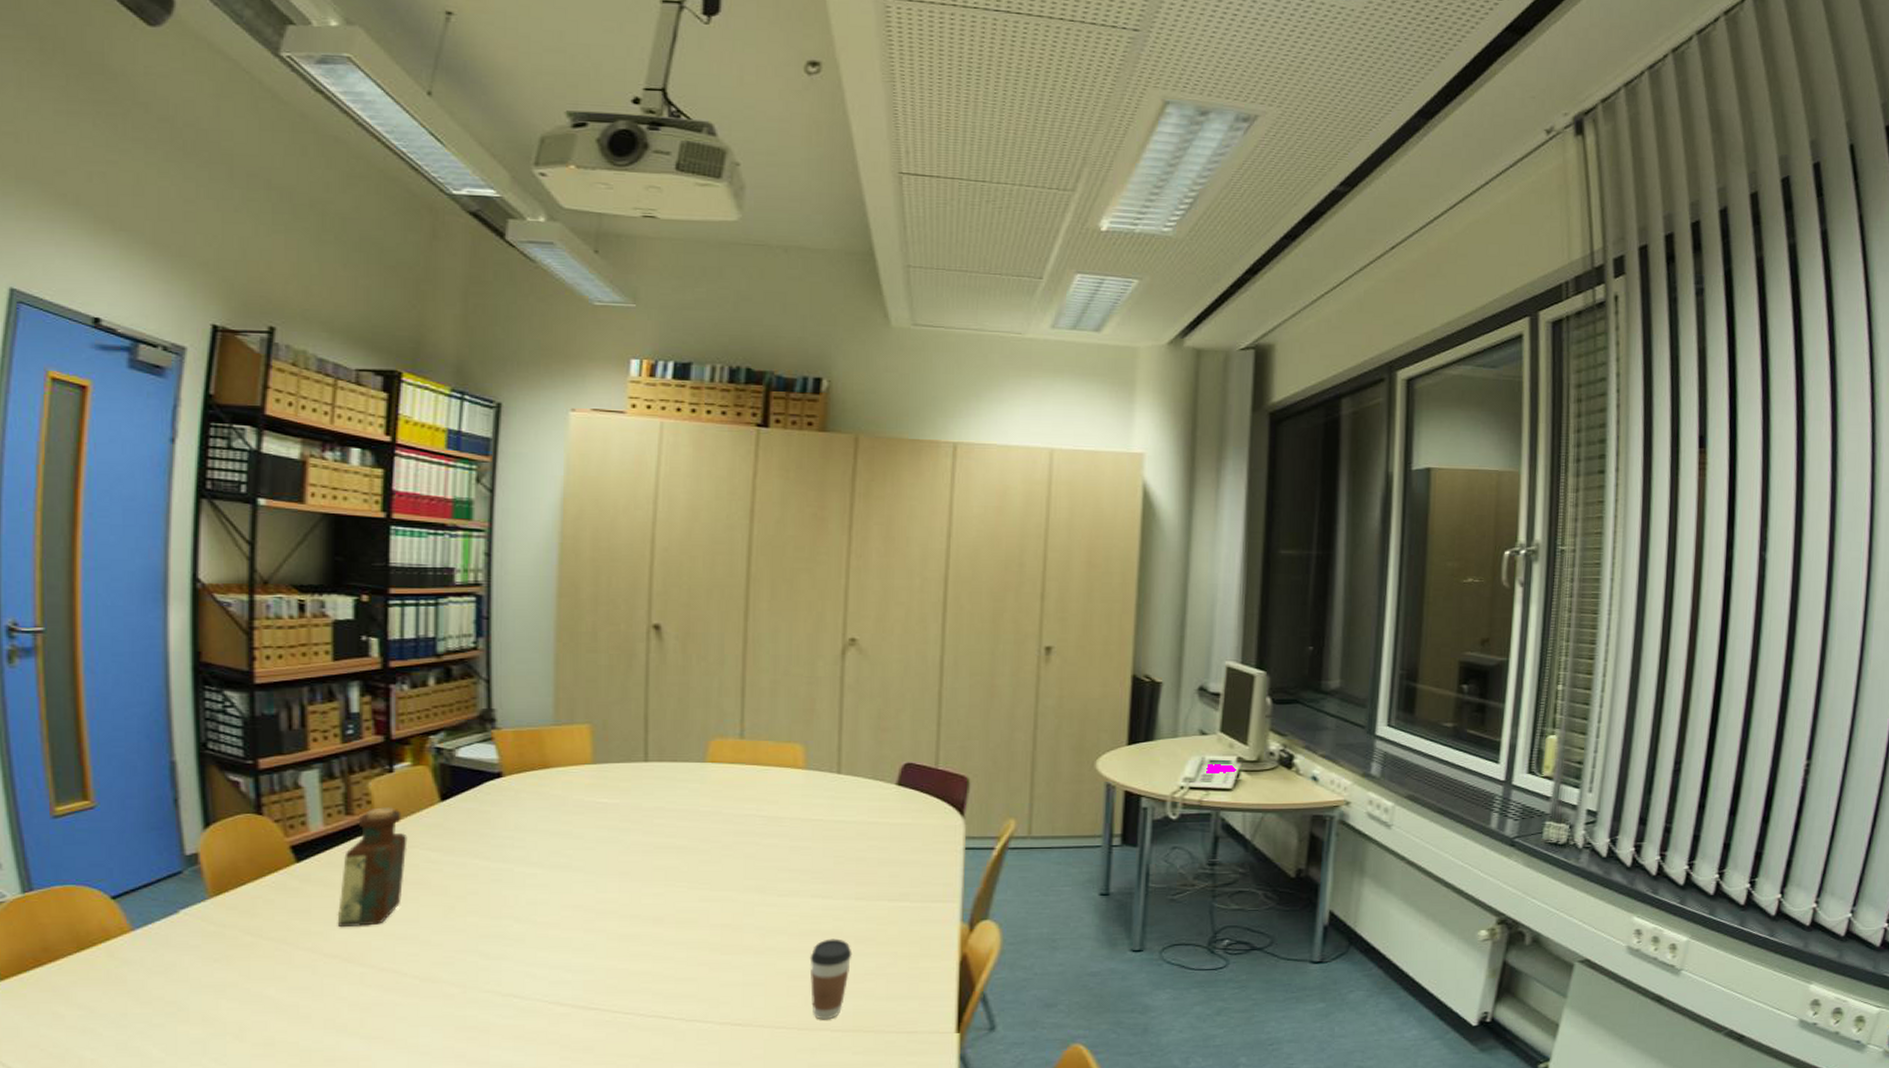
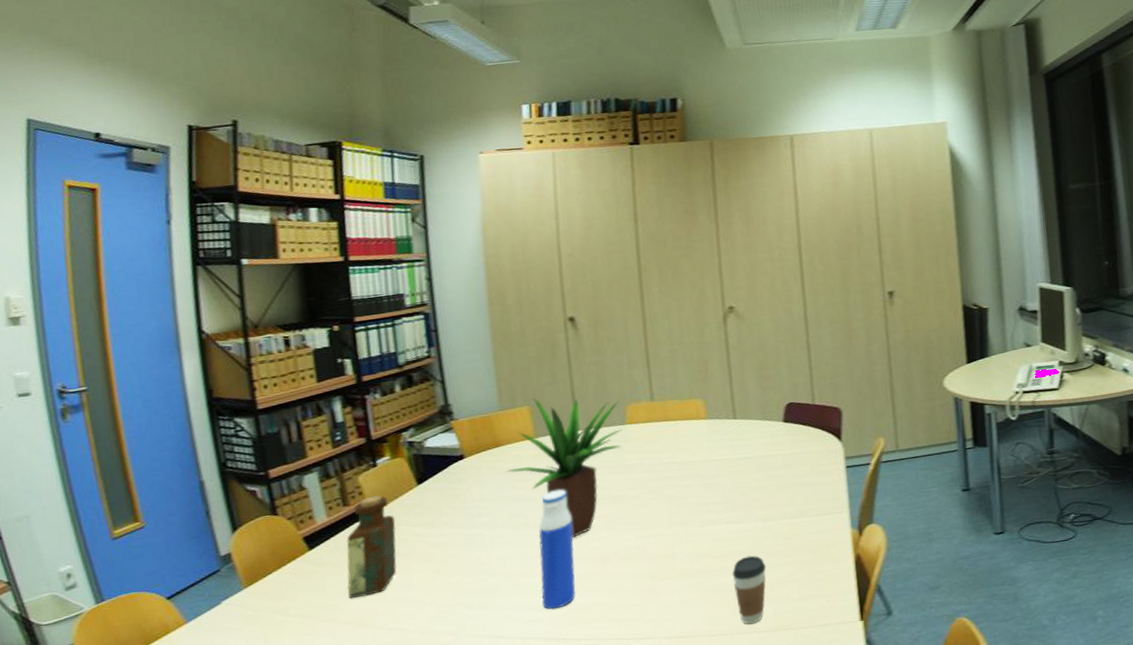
potted plant: none [552,715,702,890] -> present [507,398,622,538]
water bottle: none [574,830,624,972] -> present [539,489,576,610]

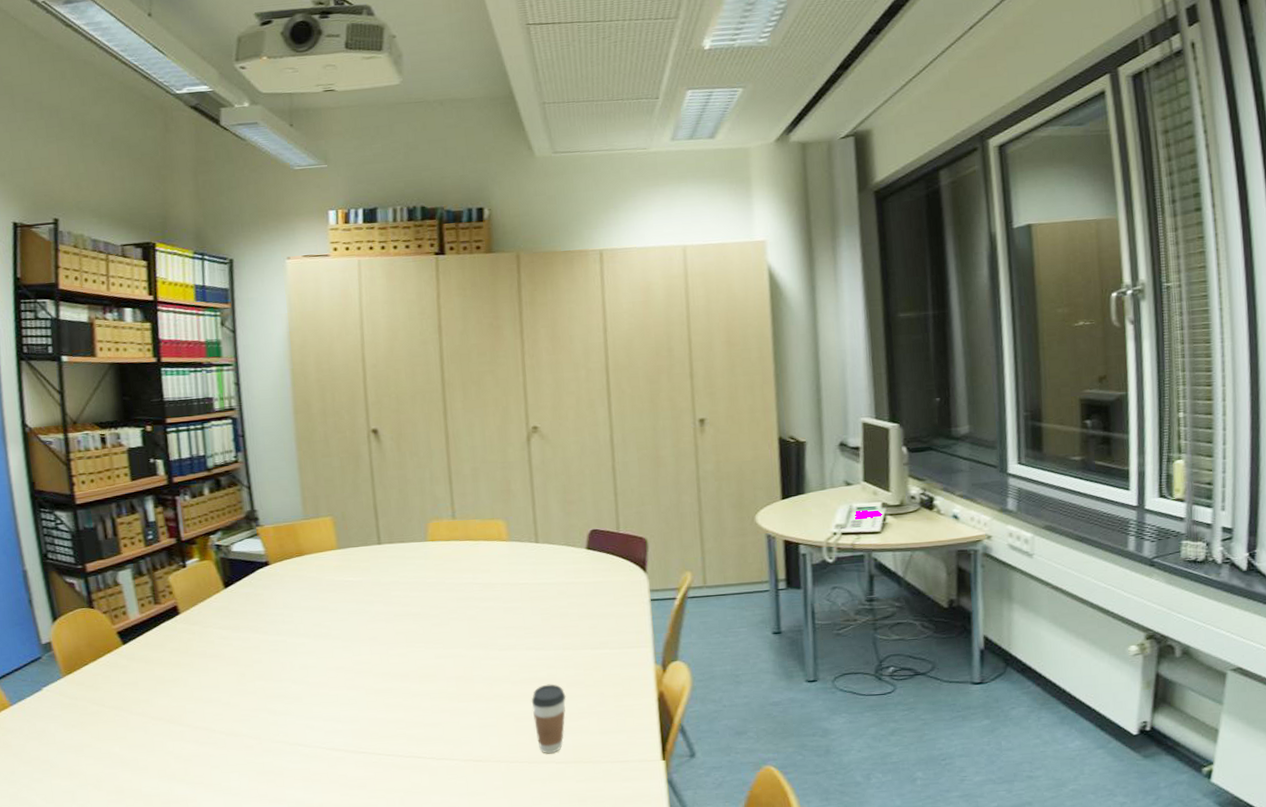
bottle: present [347,494,397,599] -> none [157,595,204,696]
potted plant: present [507,398,622,538] -> none [310,509,423,653]
water bottle: present [539,489,576,610] -> none [340,602,376,722]

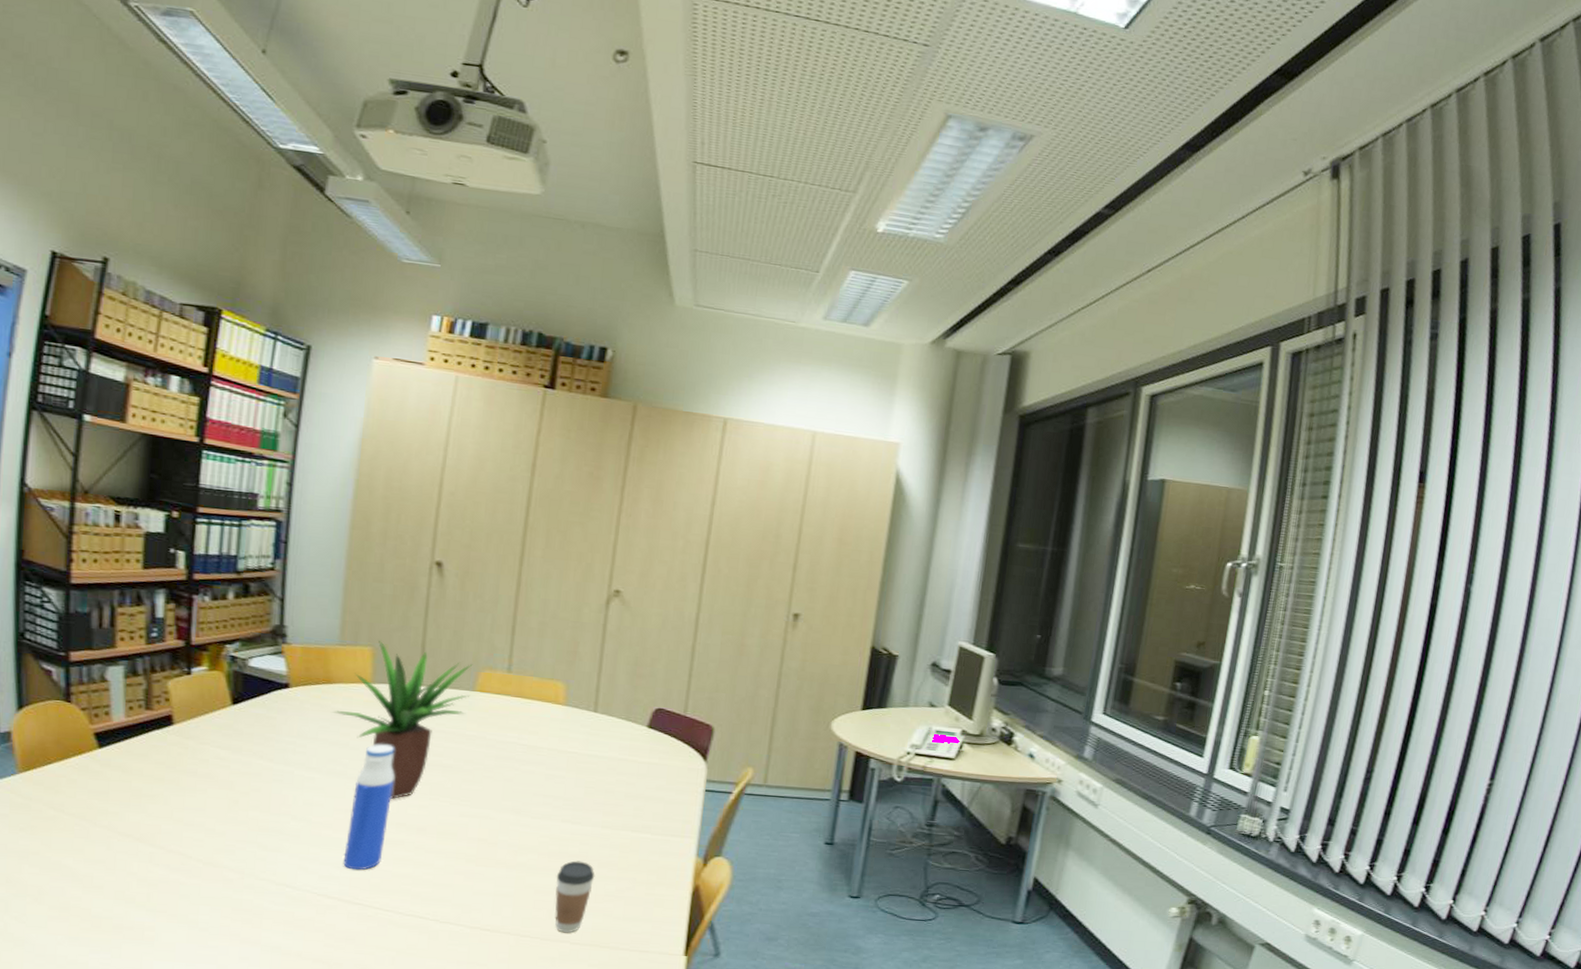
potted plant: none [310,509,423,653] -> present [333,640,473,800]
water bottle: none [340,602,376,722] -> present [343,744,395,871]

